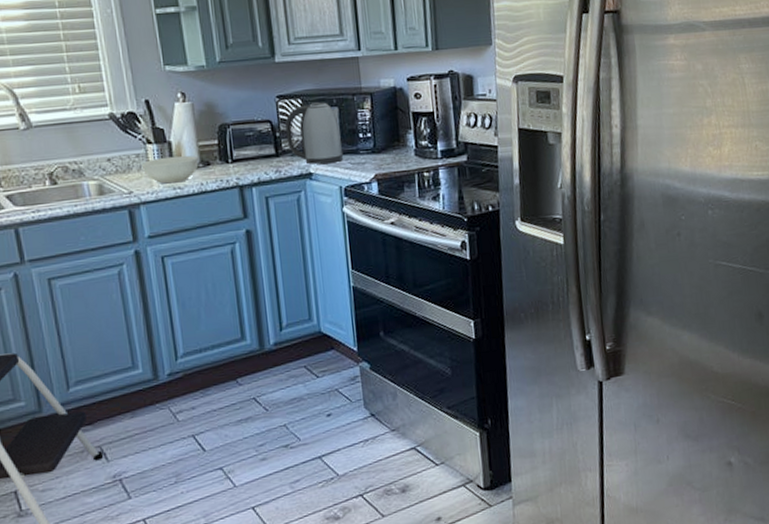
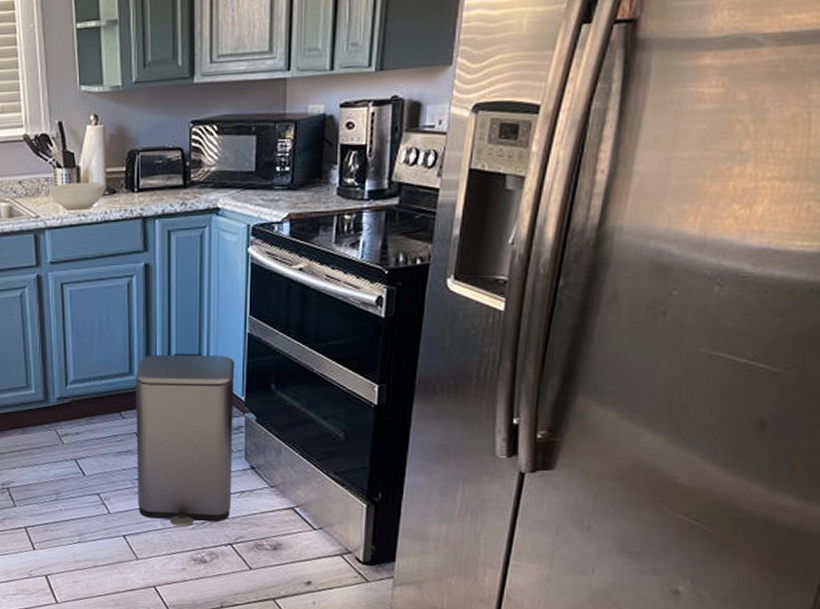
pedal bin: none [248,310,357,488] -> present [136,353,235,527]
kettle: present [285,102,344,165] -> none [197,129,257,200]

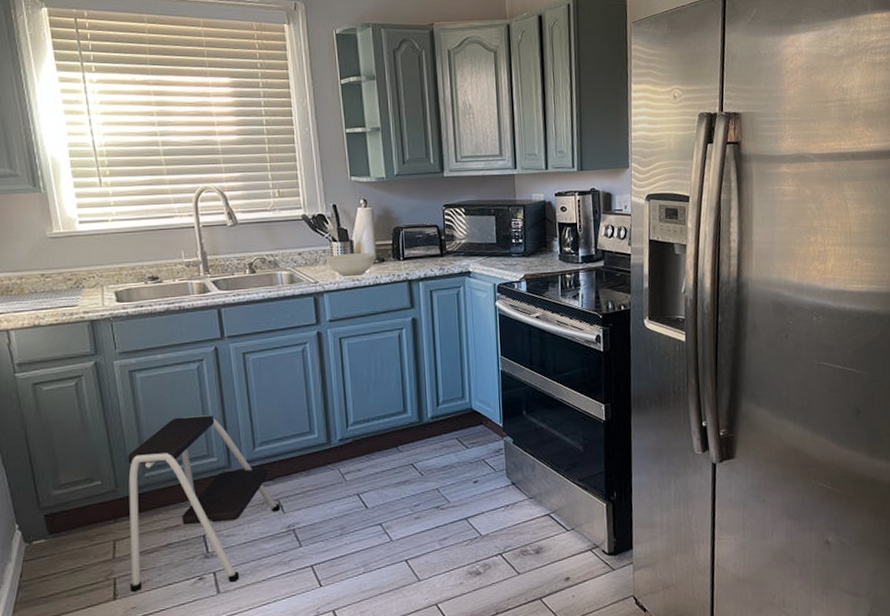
pedal bin: present [136,353,235,527] -> none [409,389,498,545]

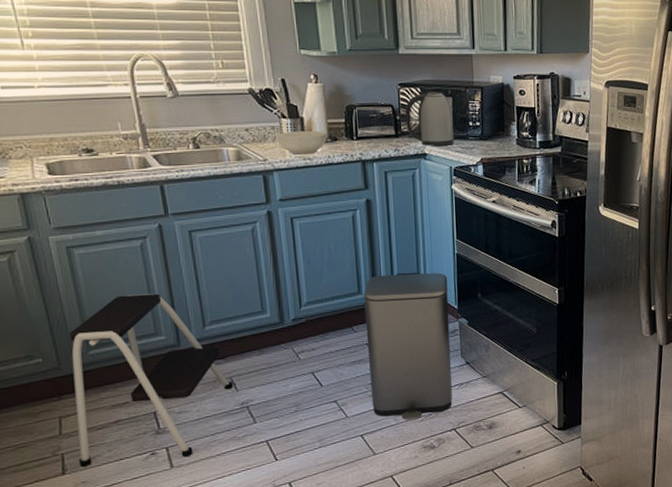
pedal bin: none [409,389,498,545] -> present [364,272,452,421]
kettle: none [450,211,498,265] -> present [405,92,455,147]

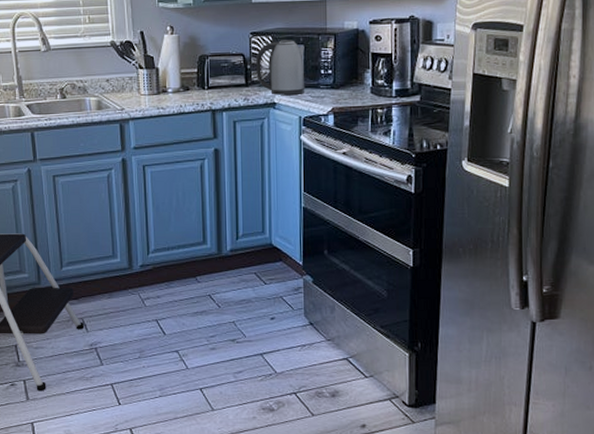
bowl: present [276,130,327,154] -> none [133,80,180,104]
pedal bin: present [364,272,452,421] -> none [208,224,294,379]

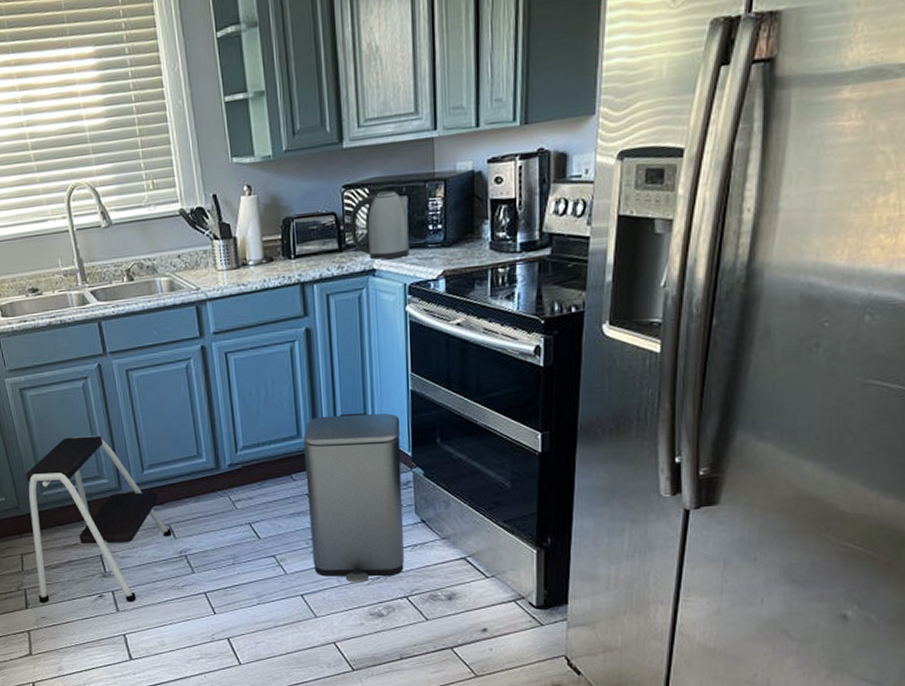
pedal bin: none [208,224,294,379] -> present [303,412,404,583]

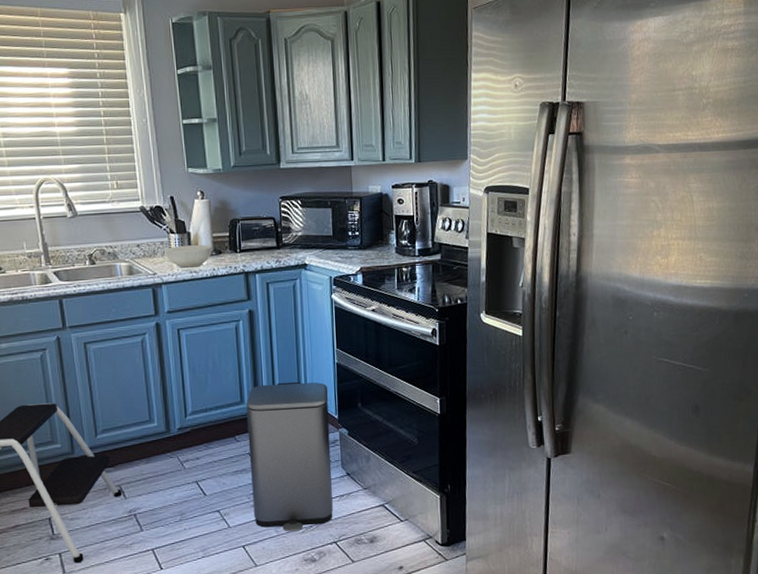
bowl: none [208,251,262,281] -> present [164,244,212,268]
kettle: present [350,190,410,261] -> none [286,203,334,257]

